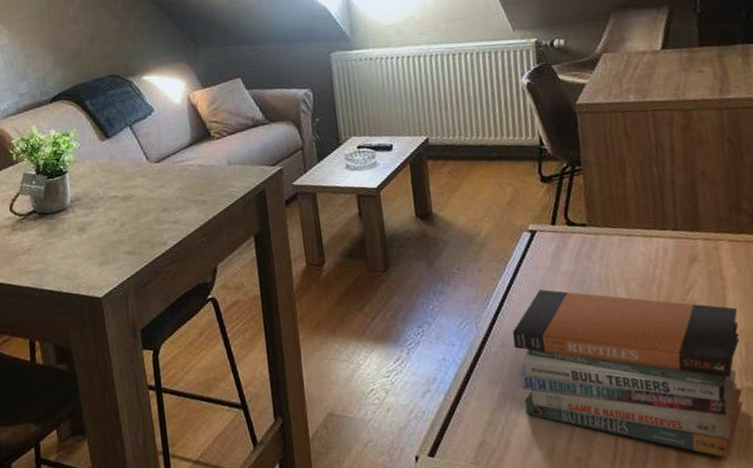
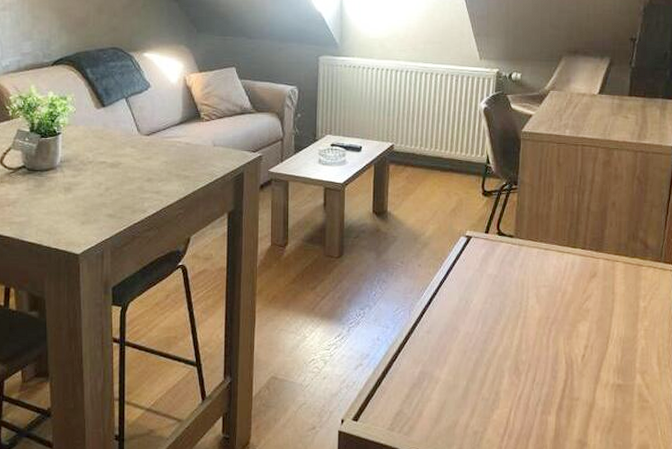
book stack: present [512,289,743,458] -> none [438,287,621,439]

